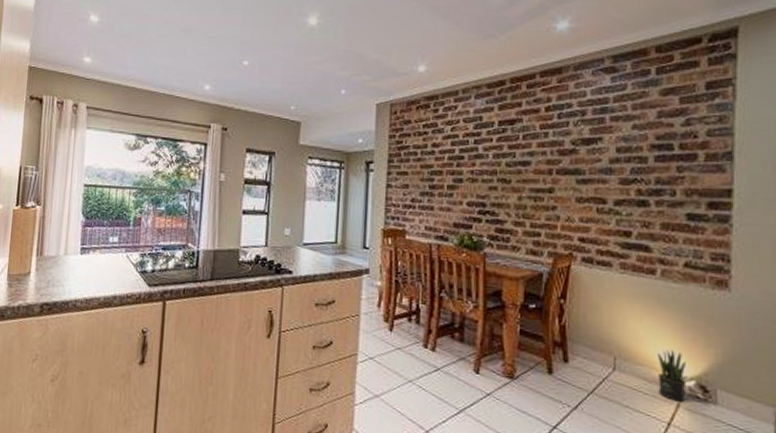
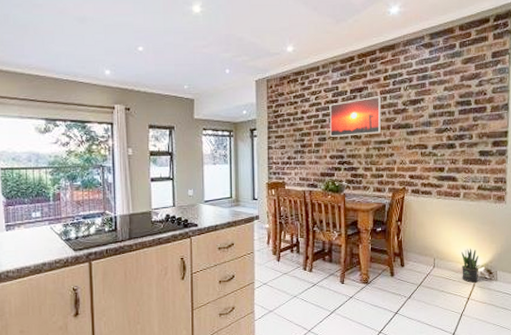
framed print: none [469,131,541,179] -> present [330,96,381,137]

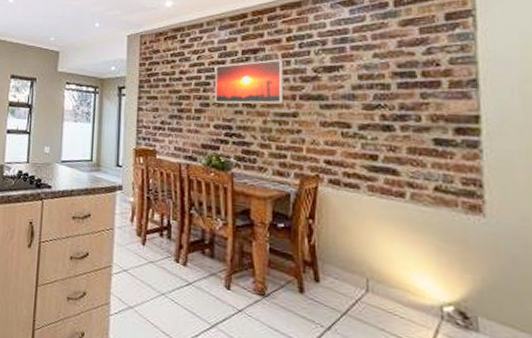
potted plant: present [461,249,479,283] -> none [412,273,445,328]

